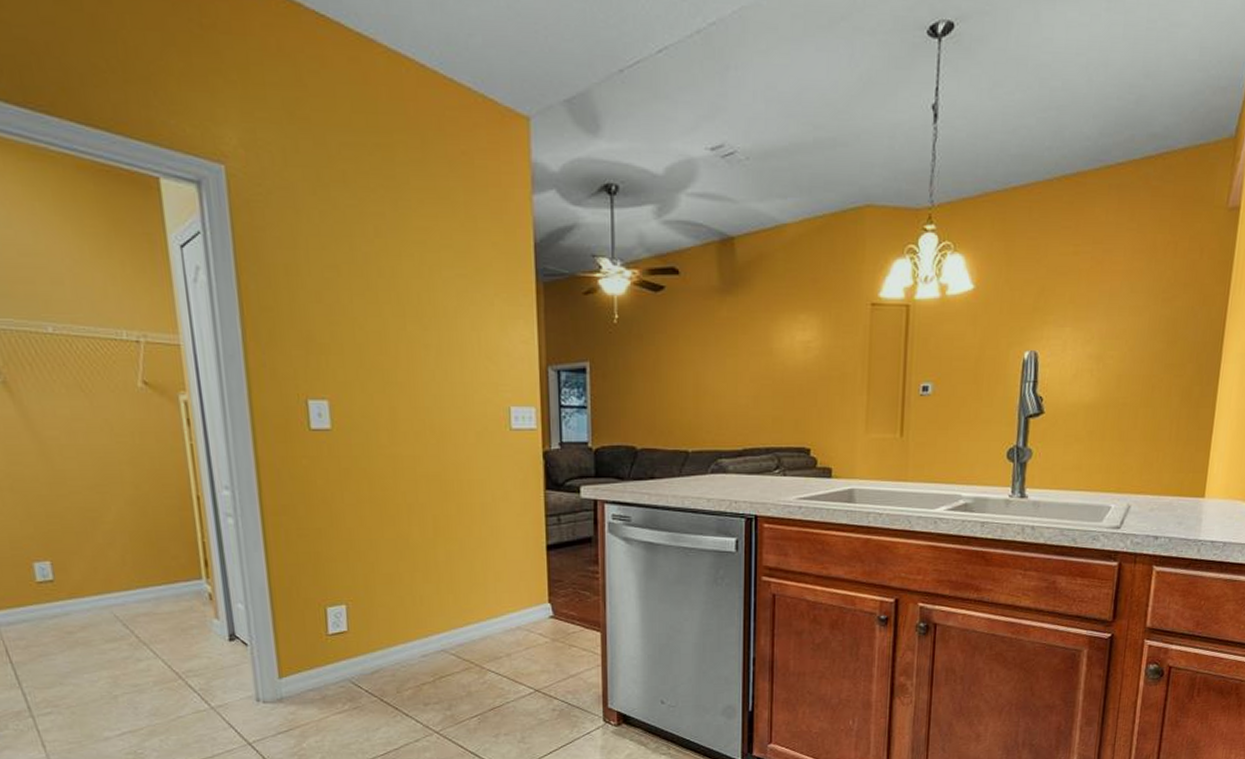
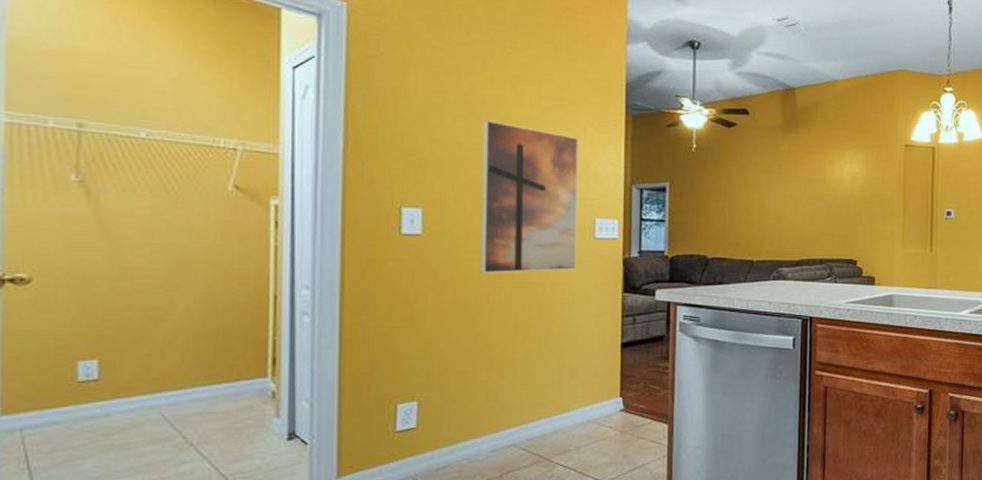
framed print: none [380,296,493,470] -> present [481,120,578,273]

